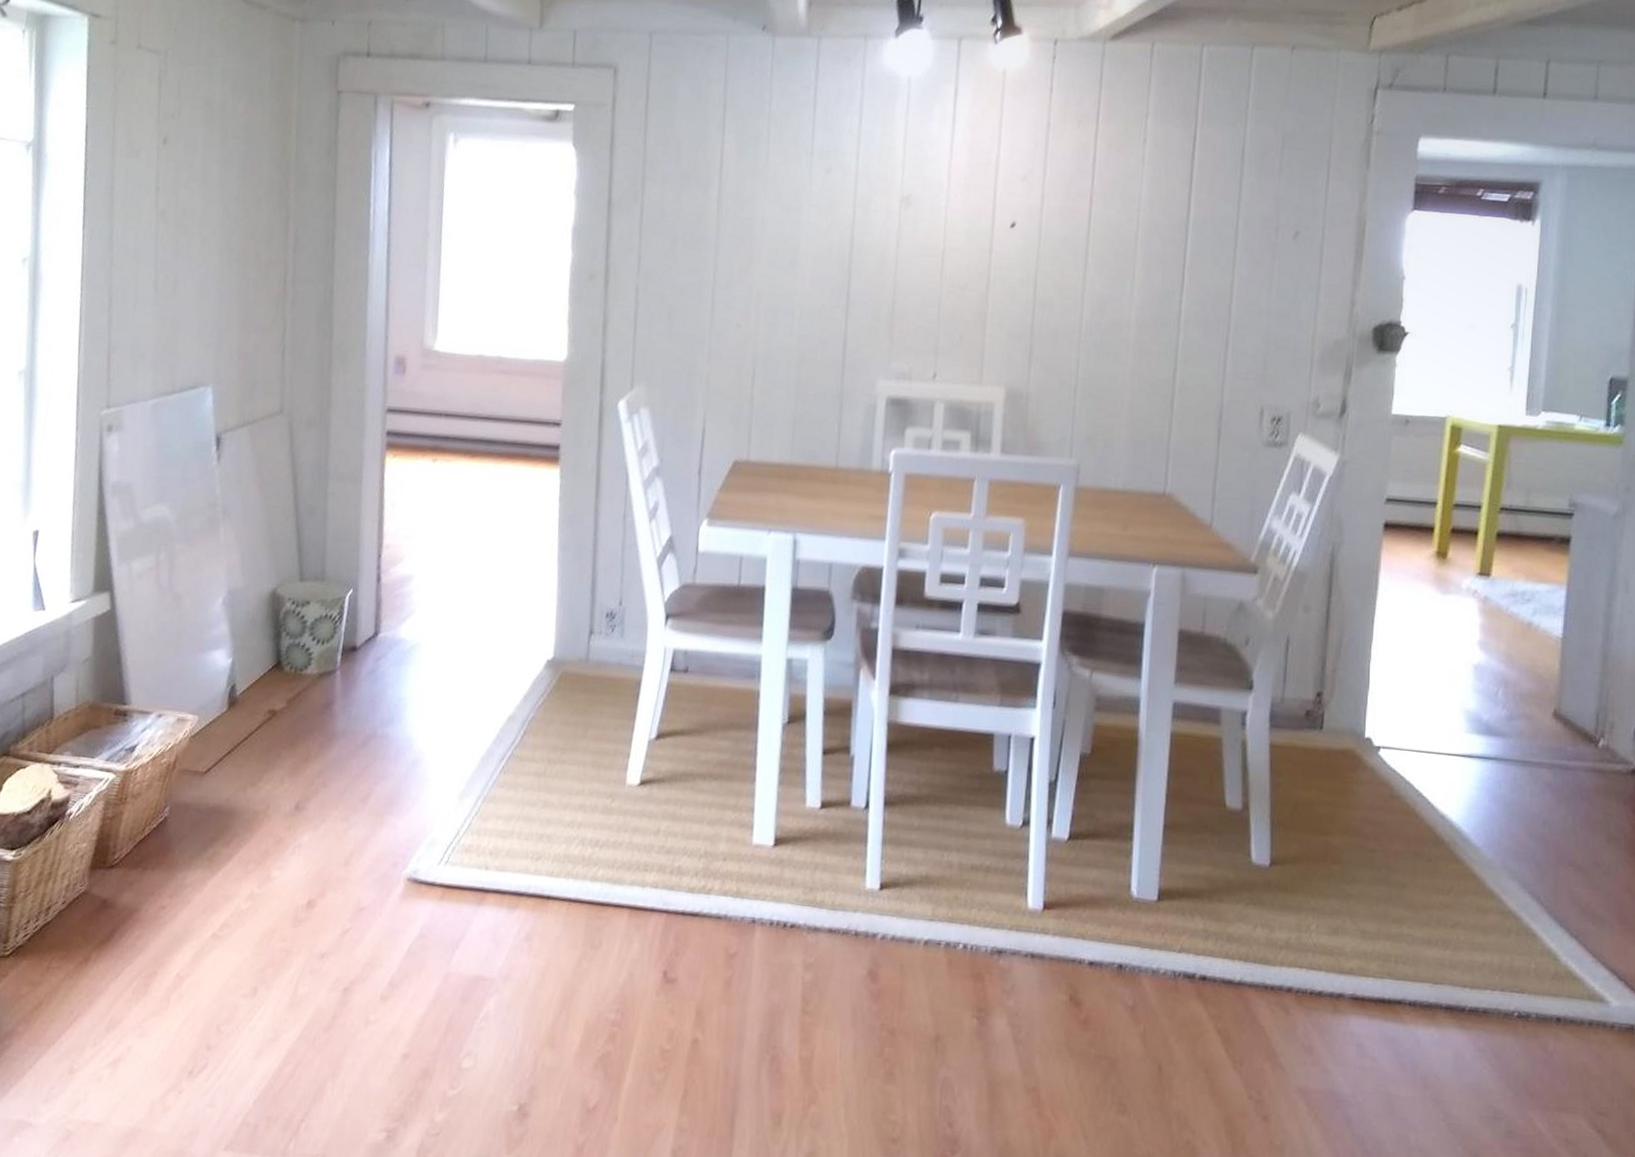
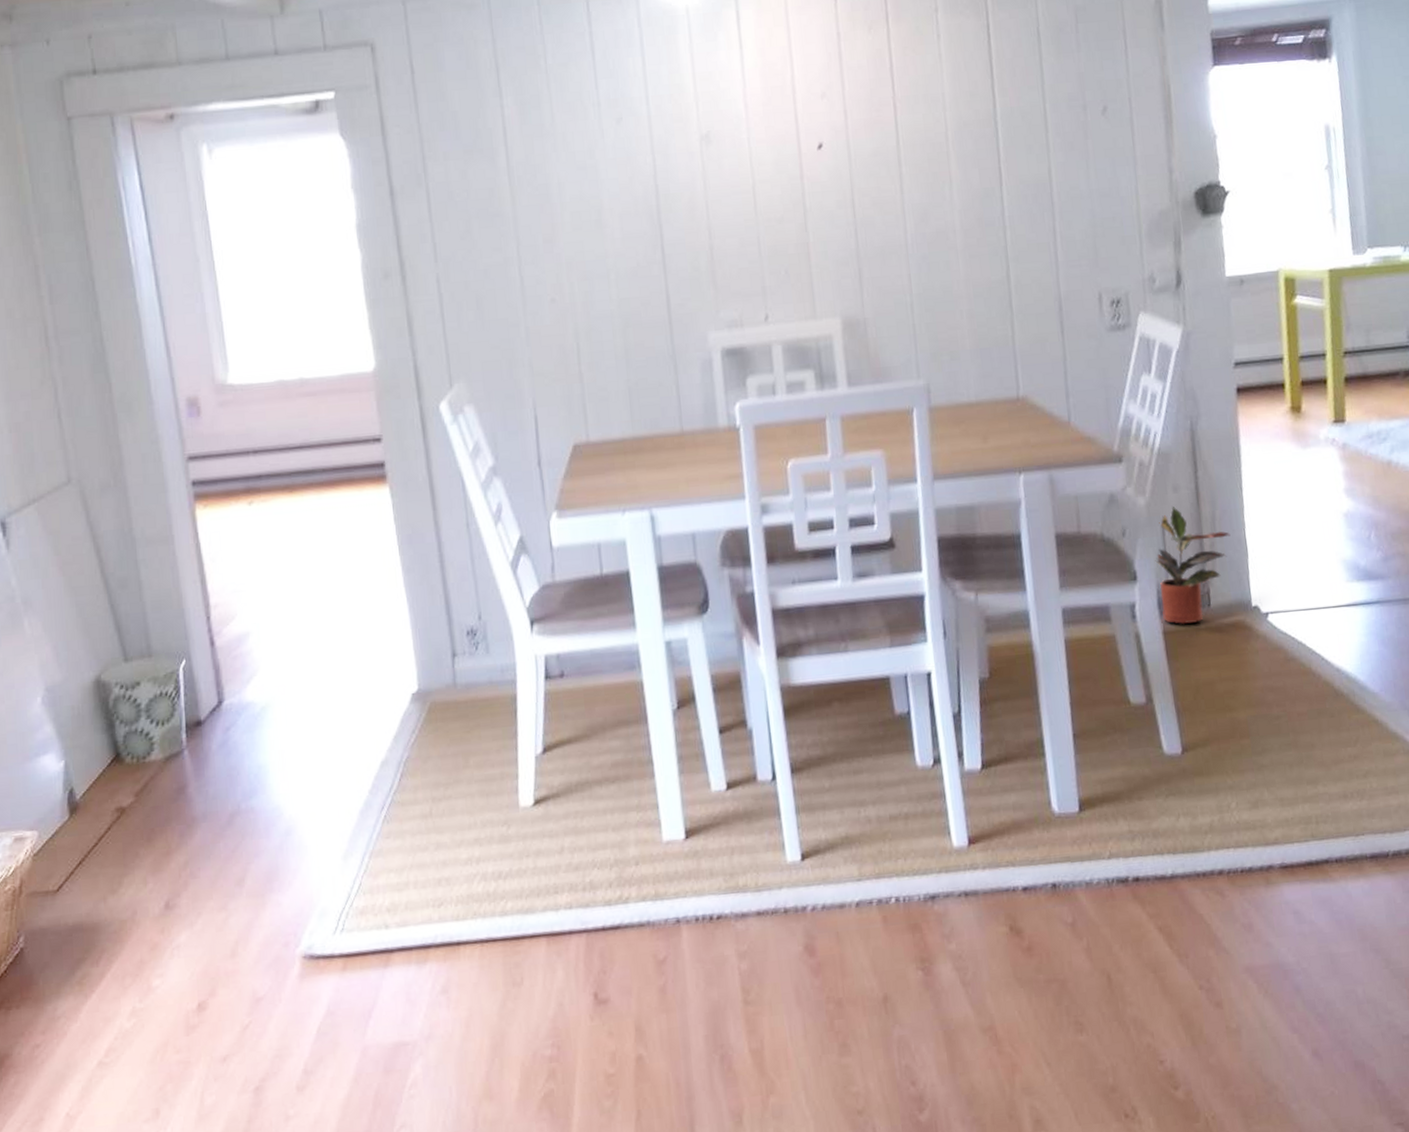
potted plant: none [1273,626,1355,742] -> present [1155,507,1231,624]

